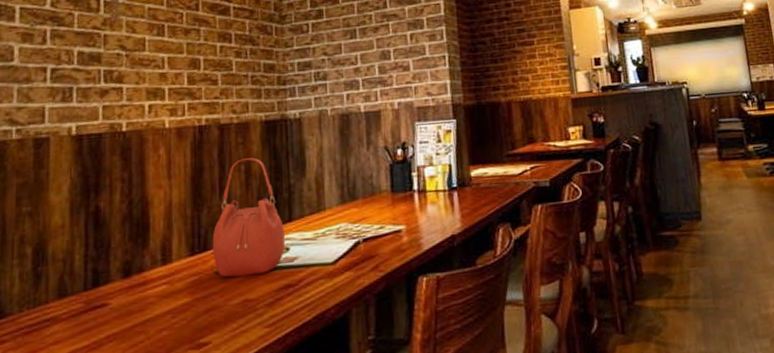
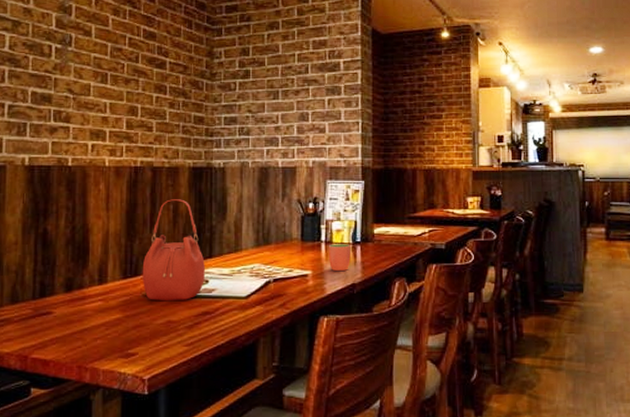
cup: none [421,191,448,223] -> present [328,244,351,271]

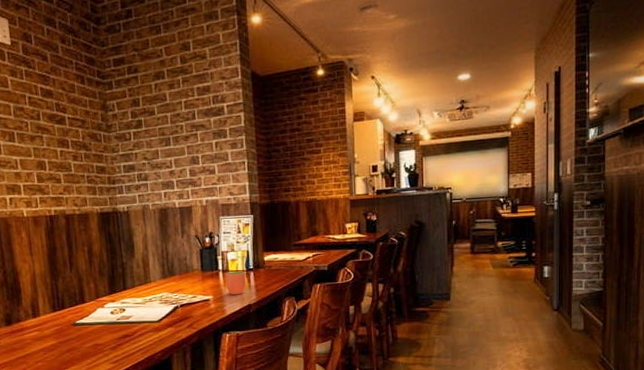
handbag: present [142,199,205,300] -> none [67,241,122,328]

